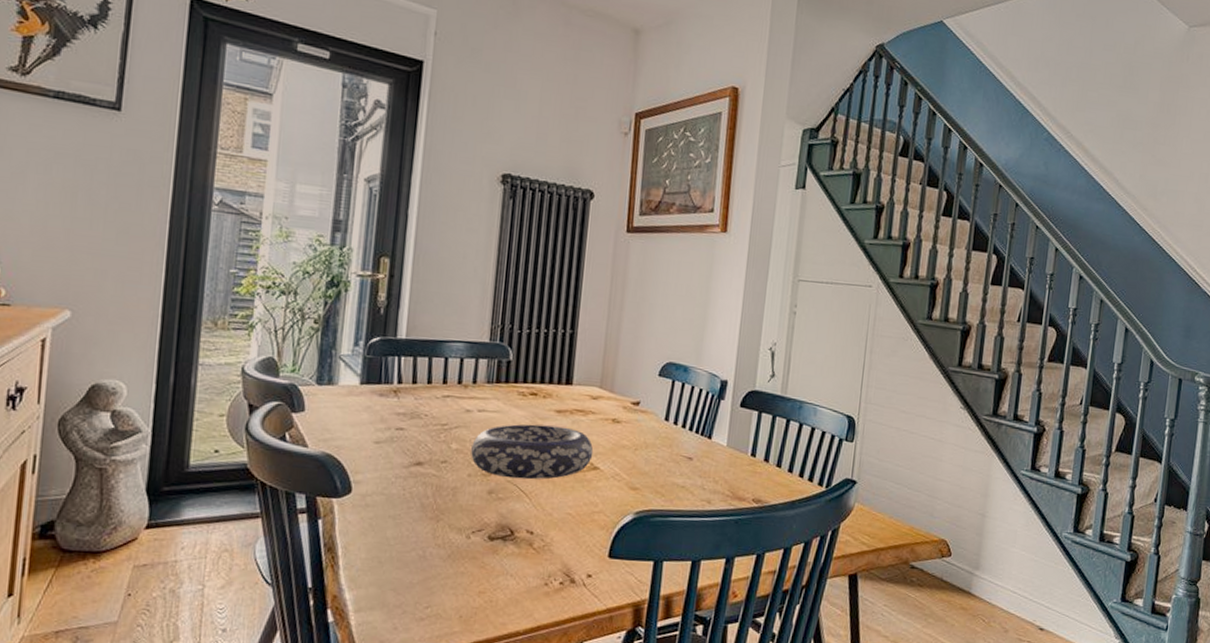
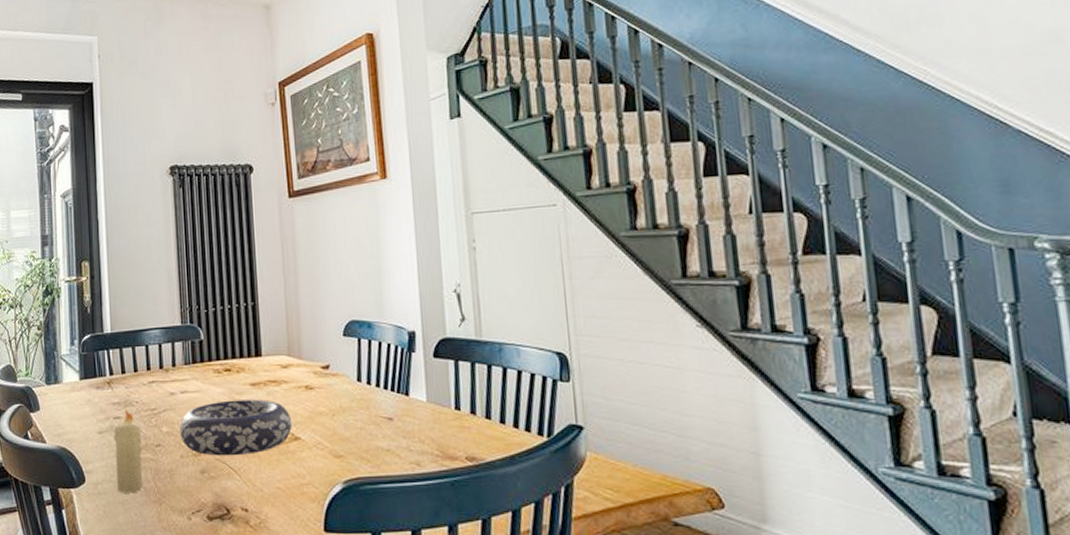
candle: none [389,421,426,508] -> present [114,409,143,493]

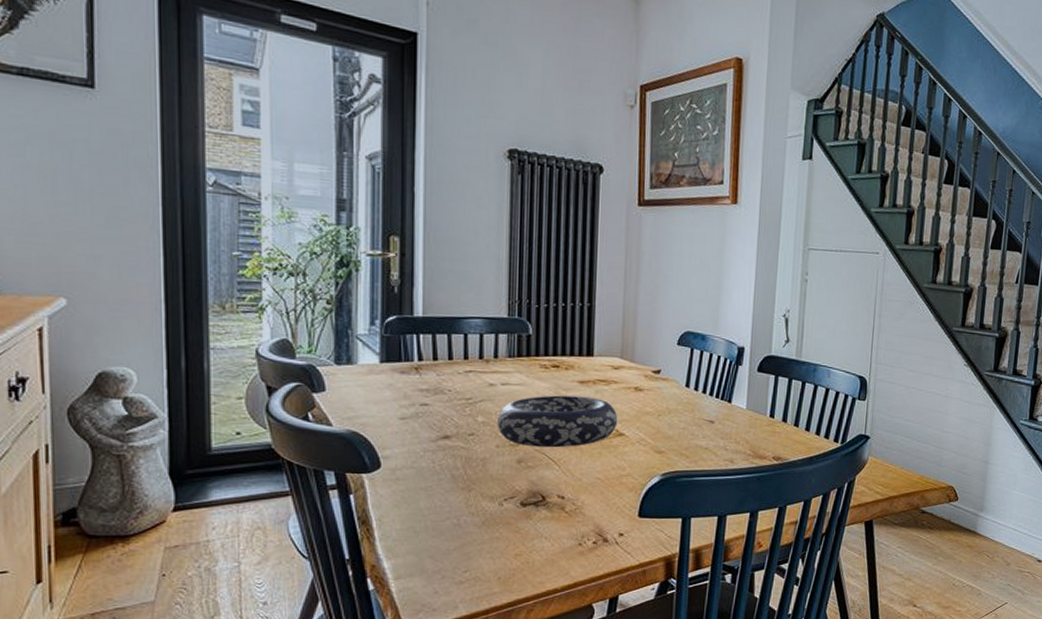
candle: present [114,409,143,493] -> none [419,397,452,480]

